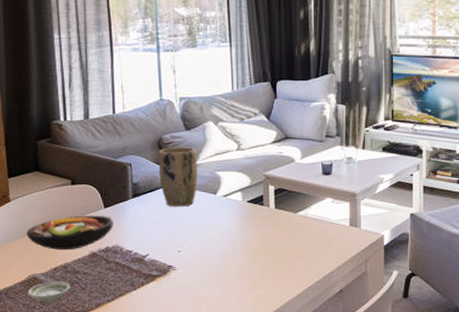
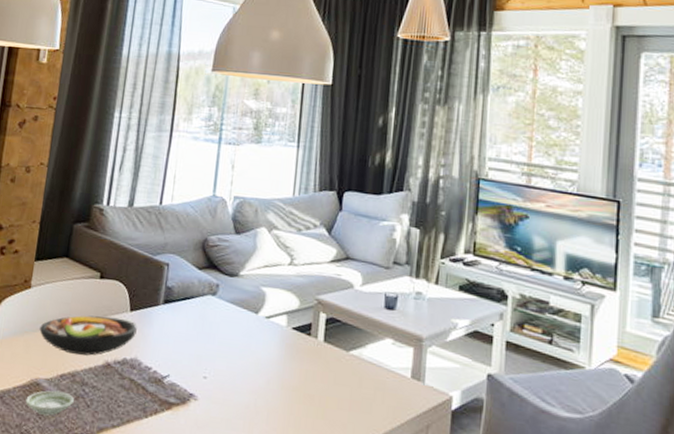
plant pot: present [158,147,198,207] -> none [197,251,243,324]

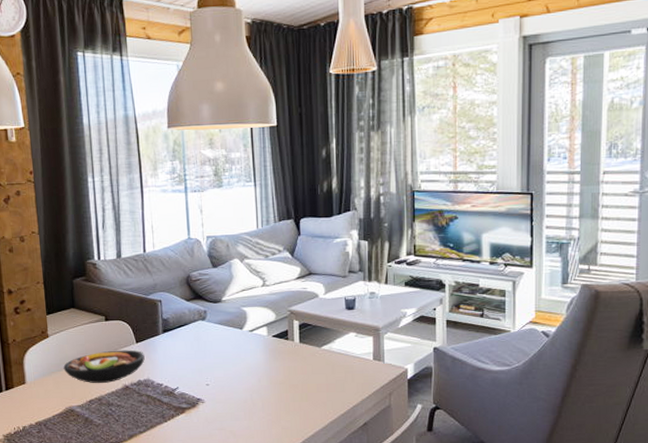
saucer: present [25,390,74,416] -> none [65,413,105,433]

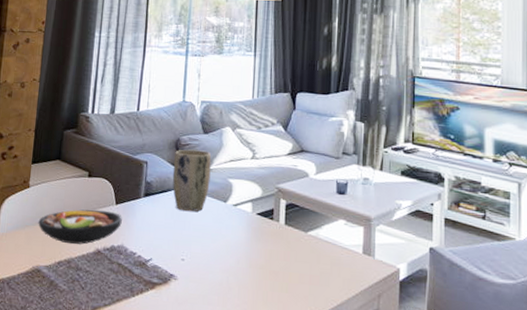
plant pot: none [186,284,225,342] -> present [172,149,212,212]

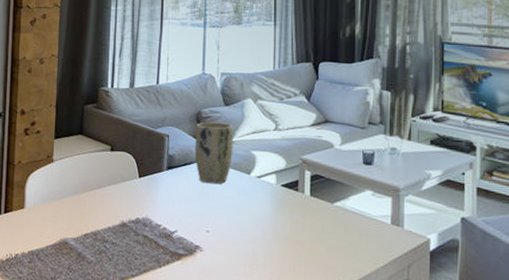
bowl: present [38,209,122,245] -> none [63,183,146,217]

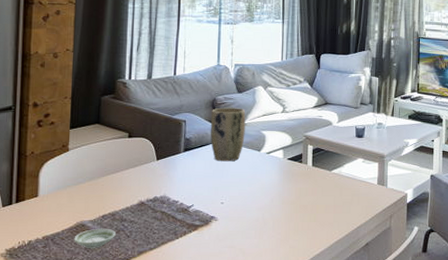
saucer: none [57,247,98,269] -> present [74,228,116,248]

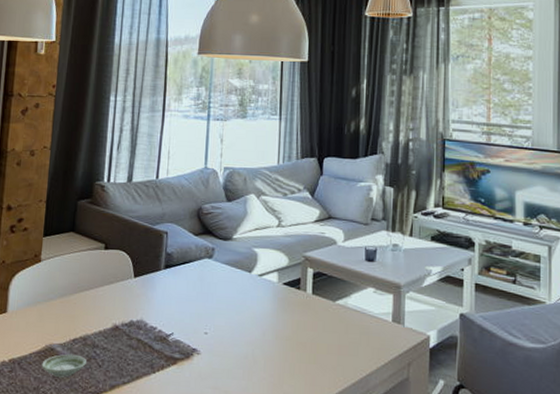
plant pot: present [210,107,246,162] -> none [194,218,236,284]

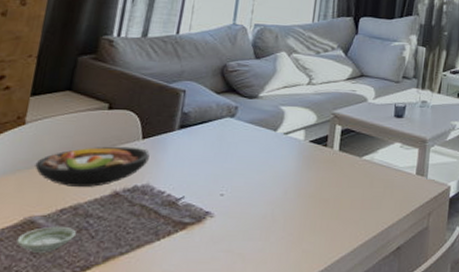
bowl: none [51,283,141,321] -> present [35,146,150,188]

